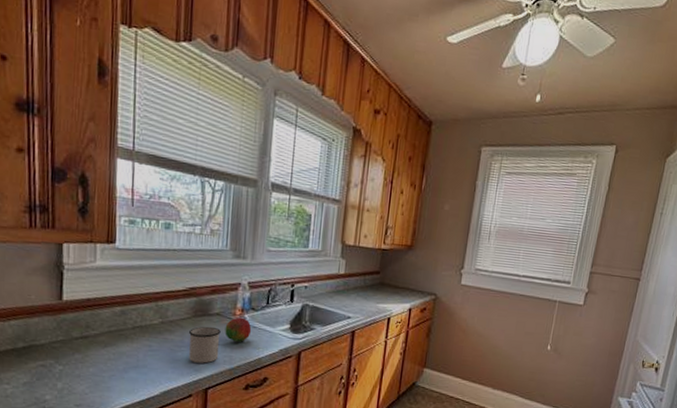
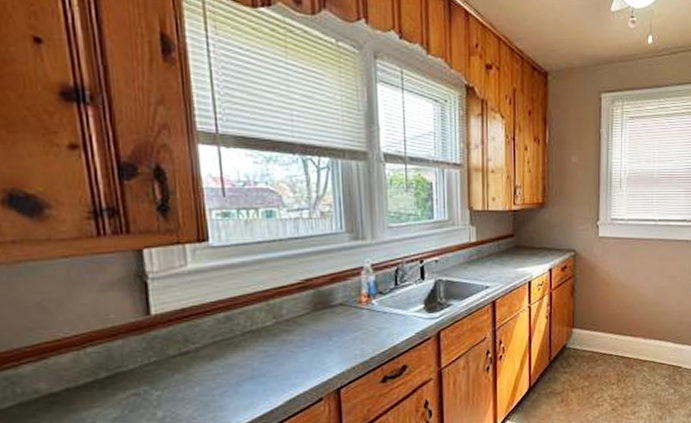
mug: present [189,326,221,363] -> none [310,319,348,362]
fruit: present [225,317,252,342] -> none [351,304,382,332]

